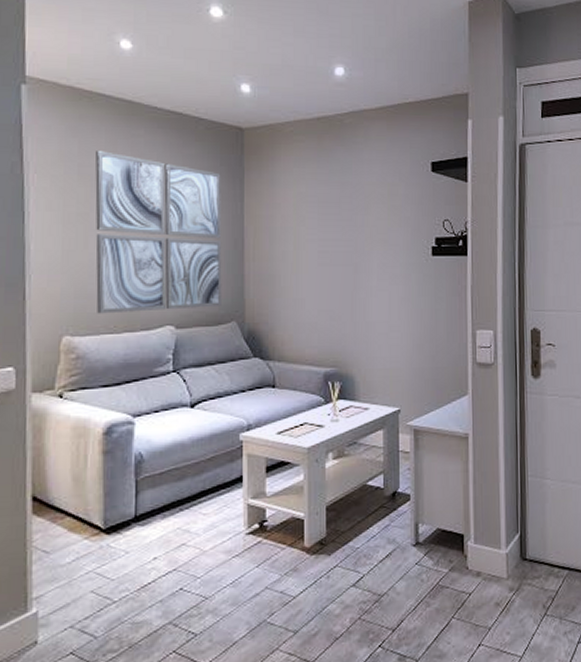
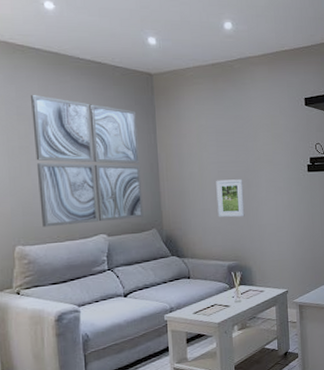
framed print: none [314,262,349,311] -> present [216,179,245,218]

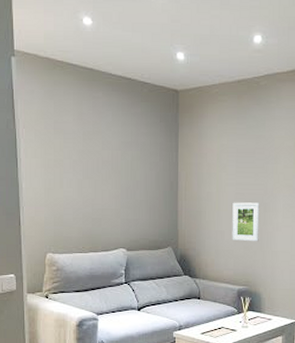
wall art: present [31,95,144,227] -> none [67,110,161,238]

